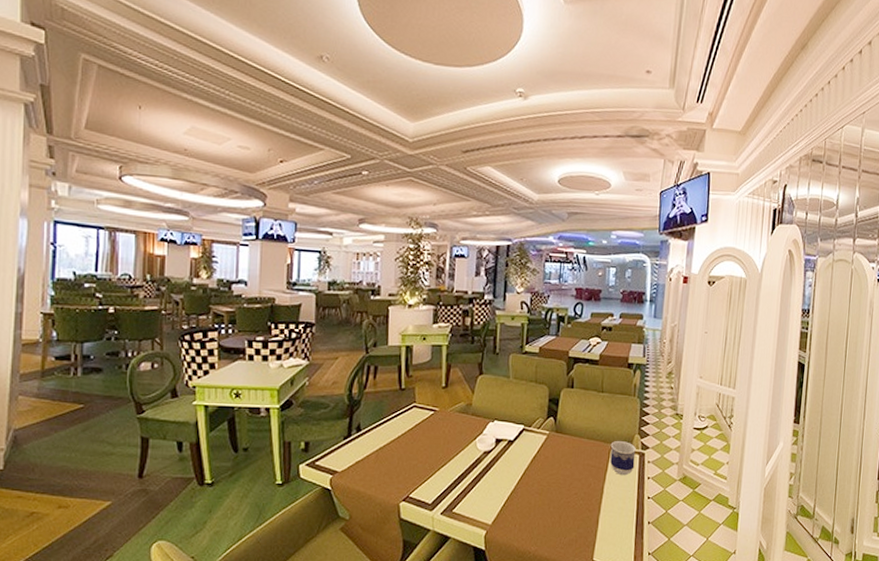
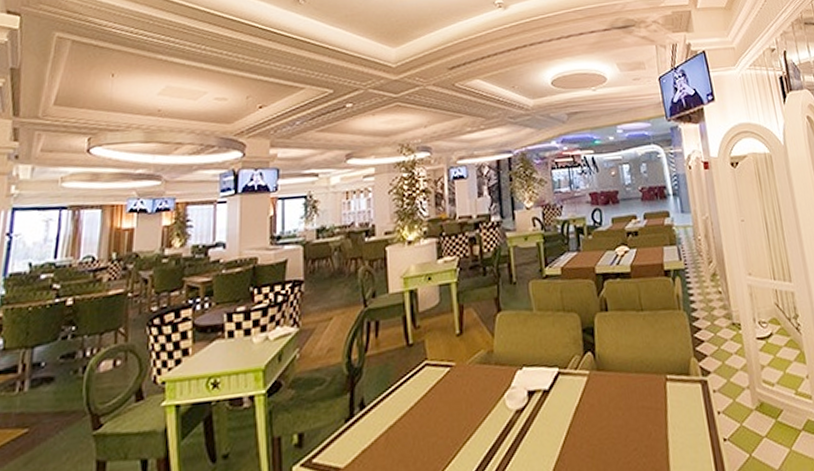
cup: present [610,440,636,476] -> none [664,368,699,415]

